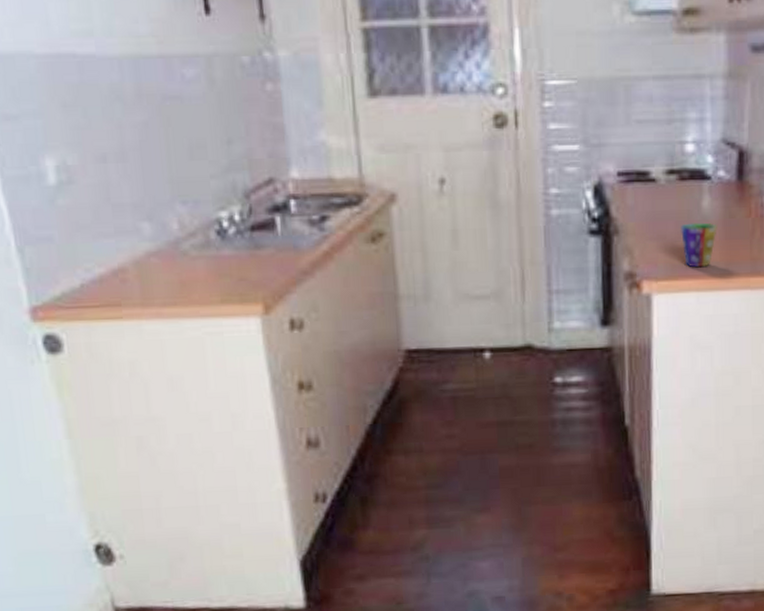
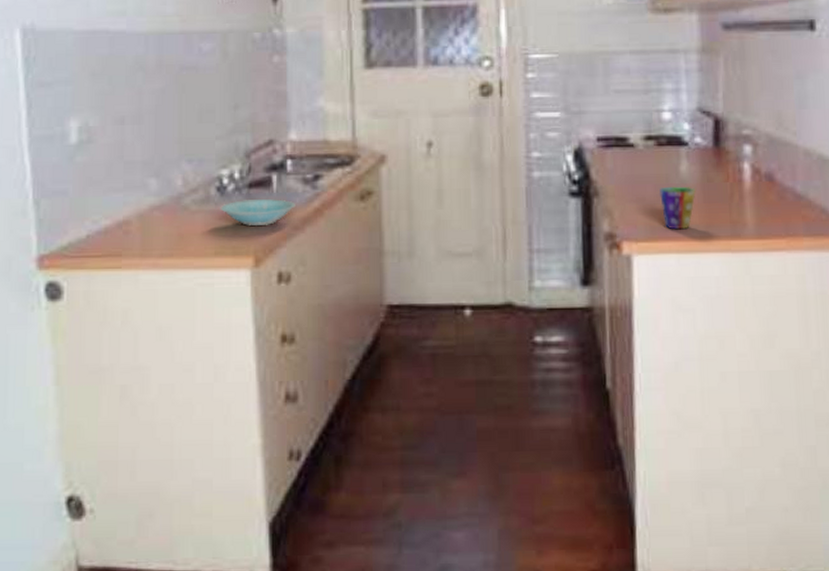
bowl: none [222,242,303,271] -> present [220,199,295,226]

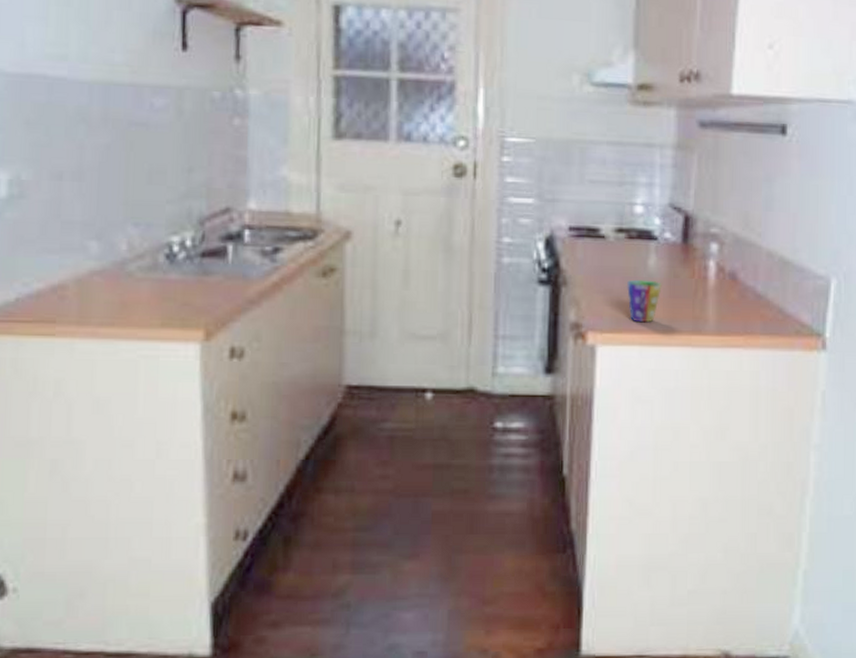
bowl: present [220,199,295,226] -> none [169,269,252,297]

